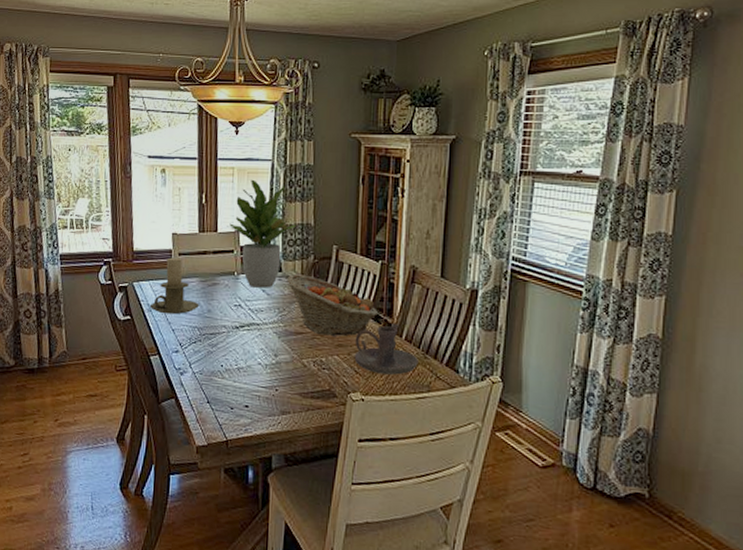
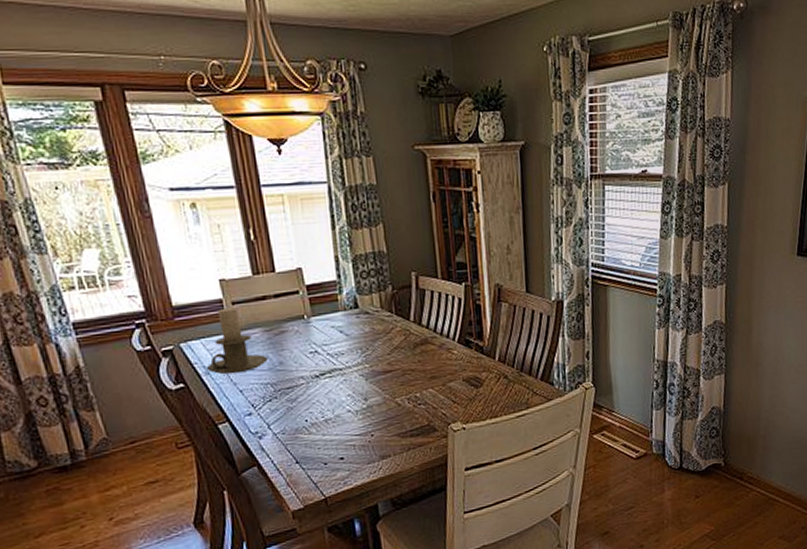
potted plant: present [227,179,296,288] -> none [286,206,367,330]
fruit basket: present [287,274,378,336] -> none [365,308,468,370]
candle holder: present [354,326,419,375] -> none [448,349,514,400]

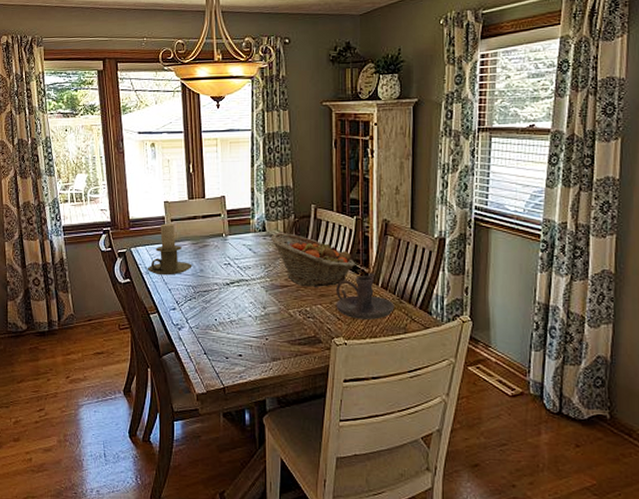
fruit basket: none [365,308,468,370] -> present [271,233,355,287]
candle holder: none [448,349,514,400] -> present [335,276,395,320]

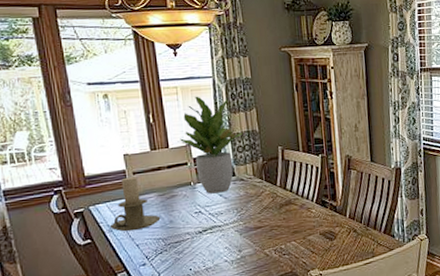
potted plant: none [213,148,277,247] -> present [177,96,243,194]
fruit basket: present [271,233,355,287] -> none [241,175,324,226]
candle holder: present [335,276,395,320] -> none [307,208,362,250]

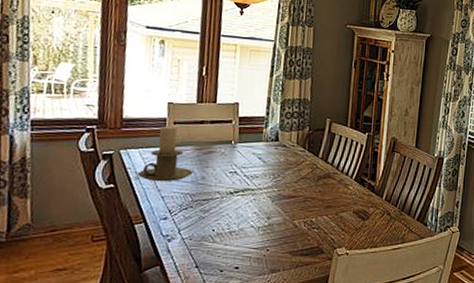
potted plant: present [177,96,243,194] -> none [226,56,294,156]

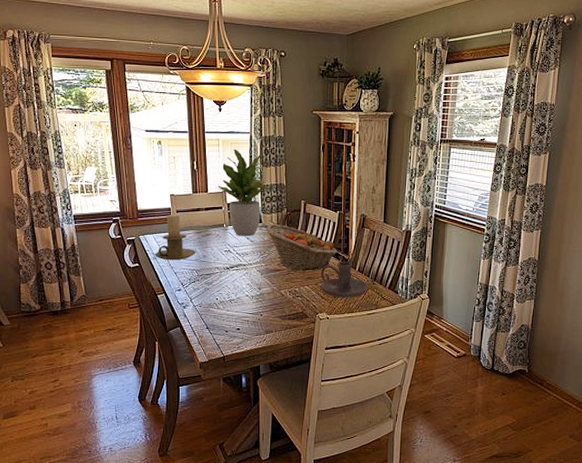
potted plant: none [226,56,294,156] -> present [215,149,272,236]
fruit basket: none [283,143,363,199] -> present [266,224,337,271]
candle holder: none [341,189,395,230] -> present [320,261,368,298]

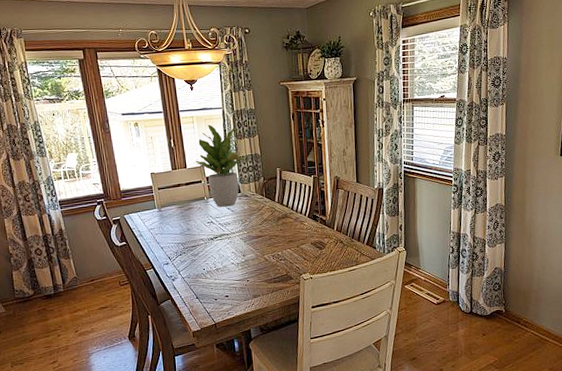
candle holder: present [154,214,196,261] -> none [140,191,180,237]
fruit basket: present [266,224,337,271] -> none [245,193,315,236]
candle holder: present [320,261,368,298] -> none [301,222,348,258]

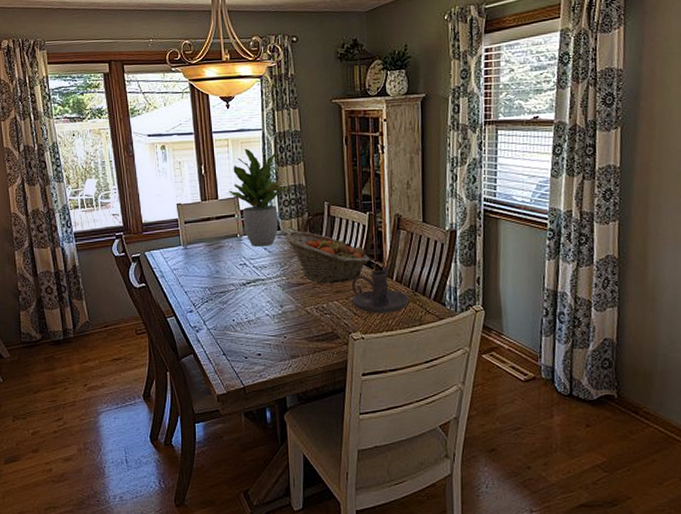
fruit basket: none [245,193,315,236] -> present [285,231,369,284]
candle holder: none [301,222,348,258] -> present [351,270,409,313]

